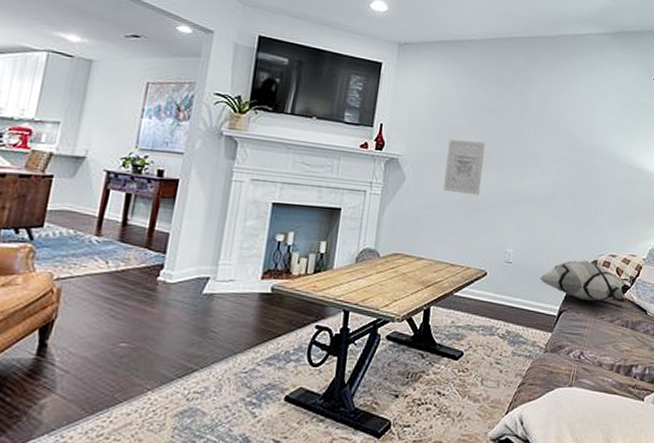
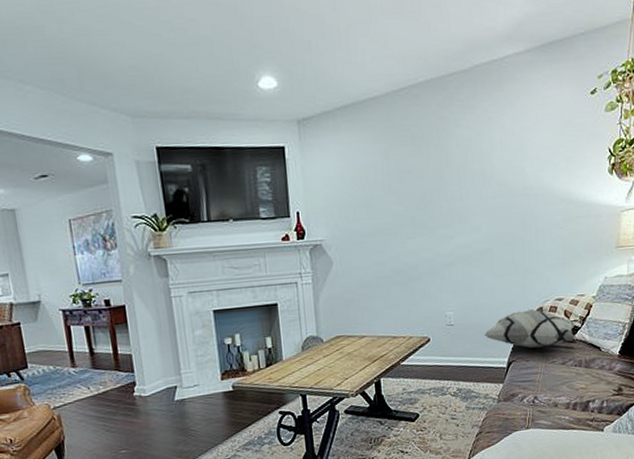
wall art: present [444,139,486,196] -> none [369,208,410,268]

